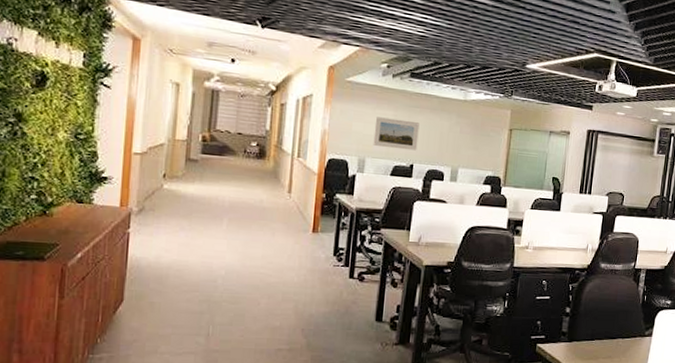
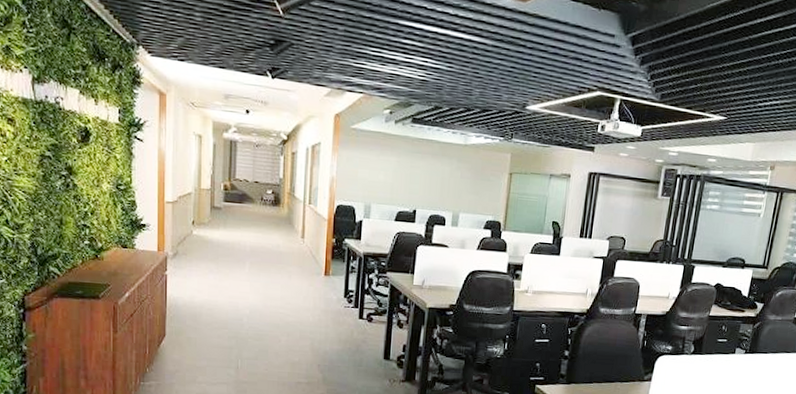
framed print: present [373,117,420,151] -> none [378,163,422,196]

